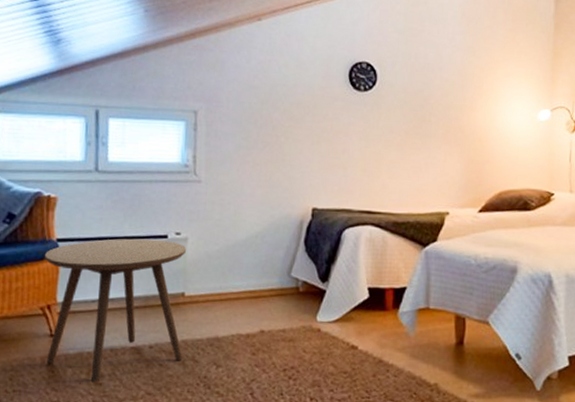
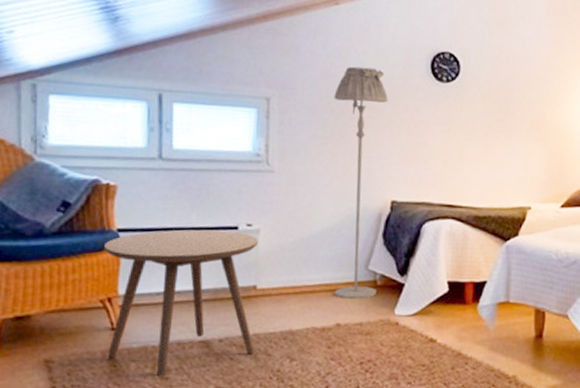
floor lamp: none [257,78,309,306] -> present [334,66,389,299]

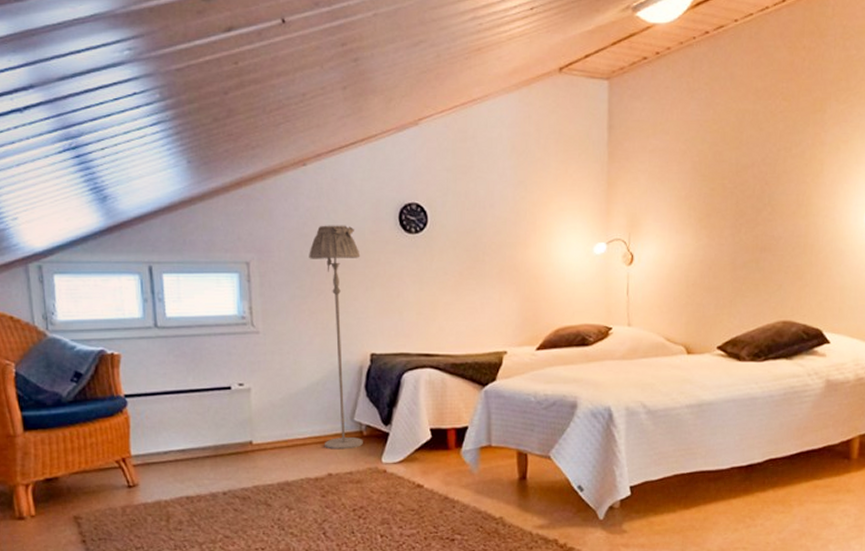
side table: present [104,229,259,377] -> none [115,391,256,528]

